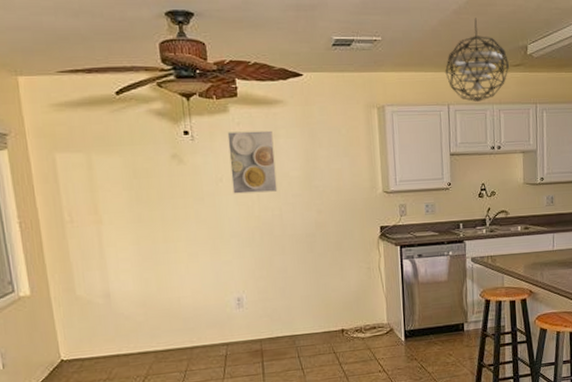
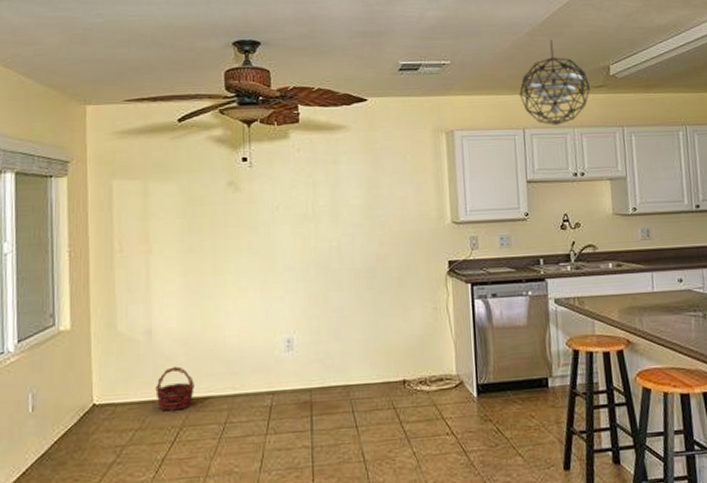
basket: none [118,324,155,364] -> present [155,366,194,412]
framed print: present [227,130,278,194] -> none [287,156,337,224]

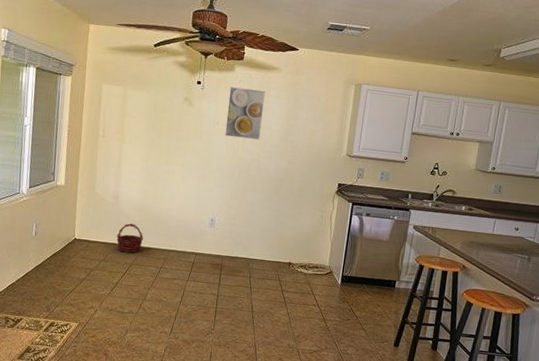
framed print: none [287,156,337,224] -> present [225,87,265,140]
pendant light: present [519,39,591,125] -> none [420,20,481,92]

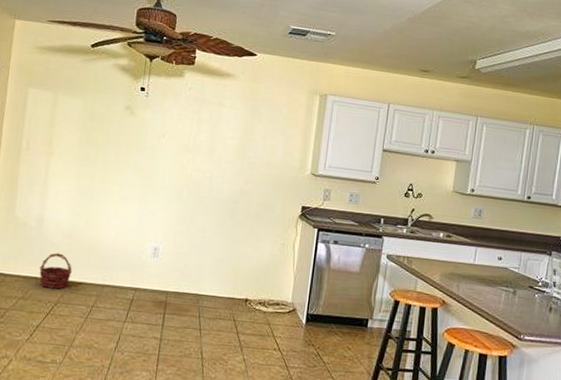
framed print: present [225,87,265,140] -> none [172,95,219,155]

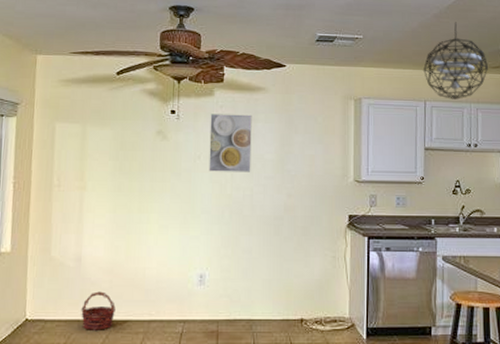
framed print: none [172,95,219,155] -> present [209,114,252,172]
pendant light: none [391,28,456,106] -> present [423,22,489,100]

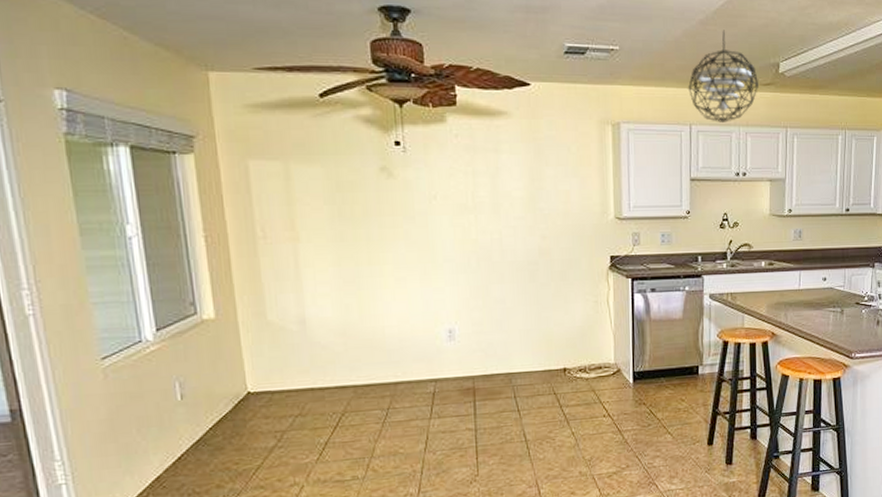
basket: present [81,291,116,330] -> none [313,355,355,398]
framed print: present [209,114,252,172] -> none [444,144,498,214]

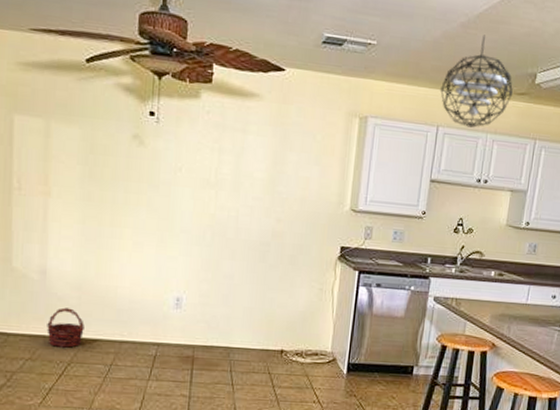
basket: none [313,355,355,398] -> present [47,307,84,348]

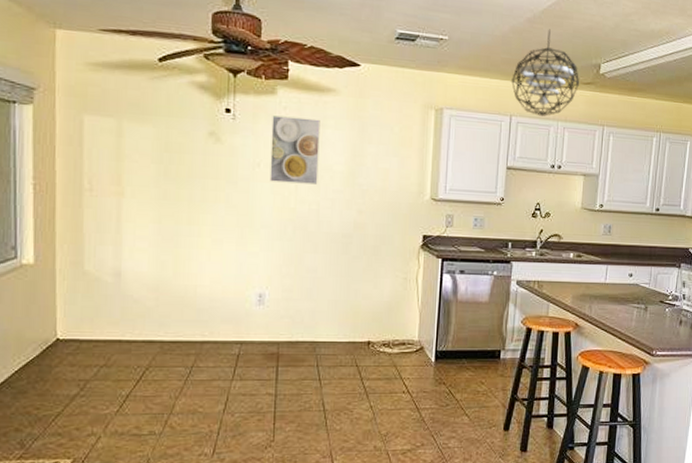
basket: present [47,307,84,348] -> none [122,310,163,351]
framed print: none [190,119,243,191] -> present [269,115,320,185]

